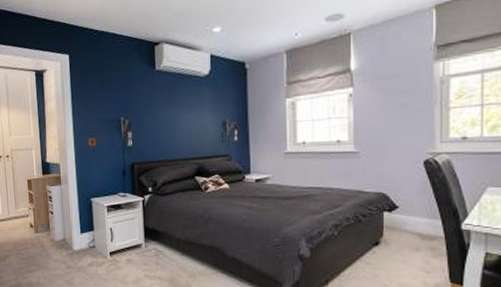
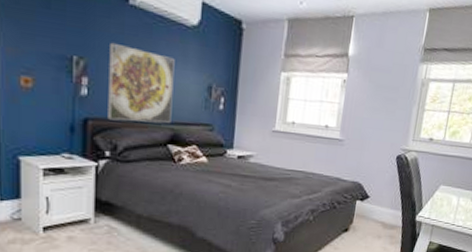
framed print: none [145,102,196,162] -> present [108,42,175,123]

